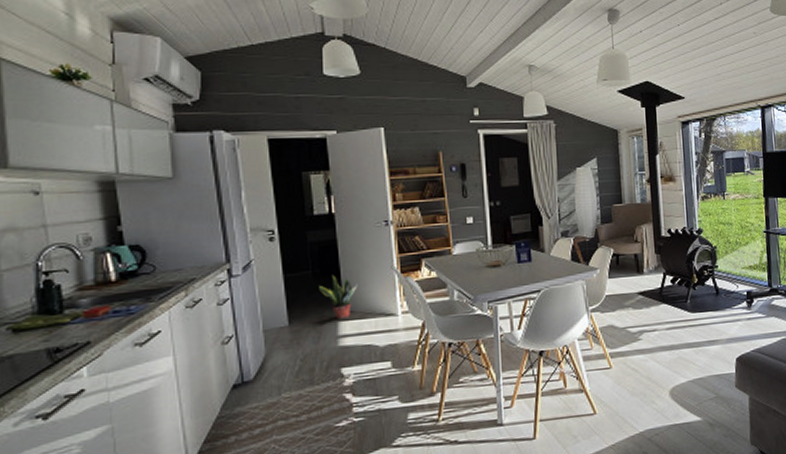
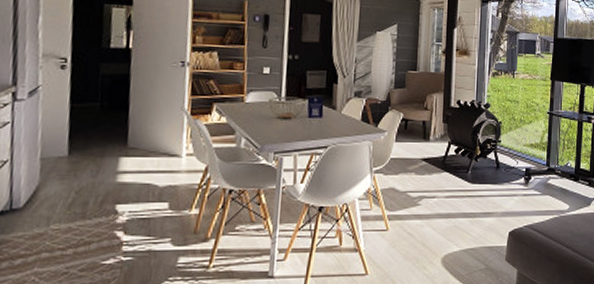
potted plant: present [319,274,358,319] -> none [105,109,145,154]

